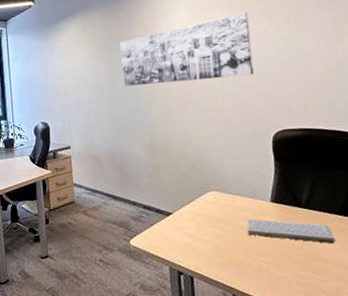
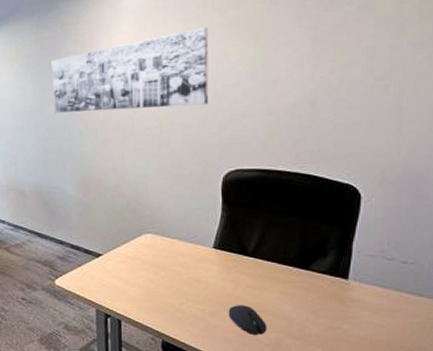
keyboard: present [247,219,335,244] -> none [184,265,280,296]
computer mouse: none [290,255,327,284] -> present [228,305,267,335]

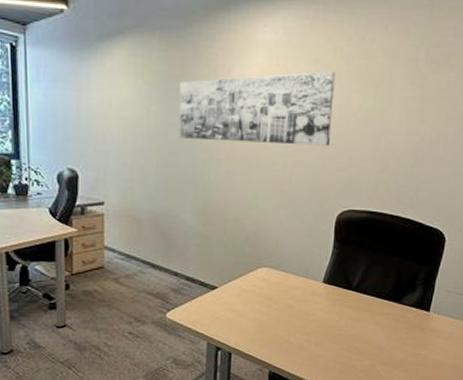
computer mouse: present [228,305,267,335] -> none [330,336,363,362]

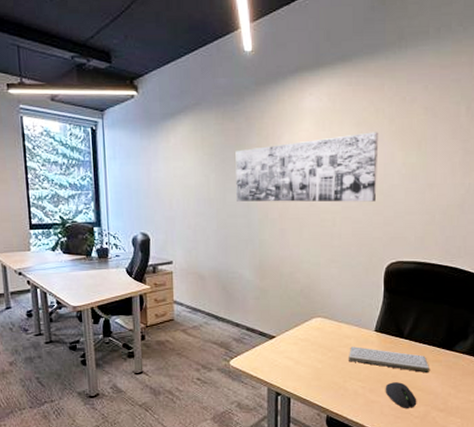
keyboard: none [295,298,376,327] -> present [349,346,429,374]
computer mouse: none [330,336,363,362] -> present [385,382,417,408]

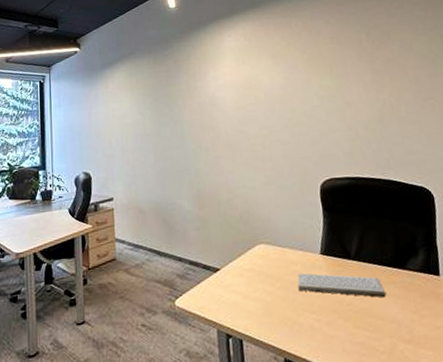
wall art: present [235,132,379,202] -> none [167,61,300,135]
computer mouse: present [385,382,417,408] -> none [342,311,380,343]

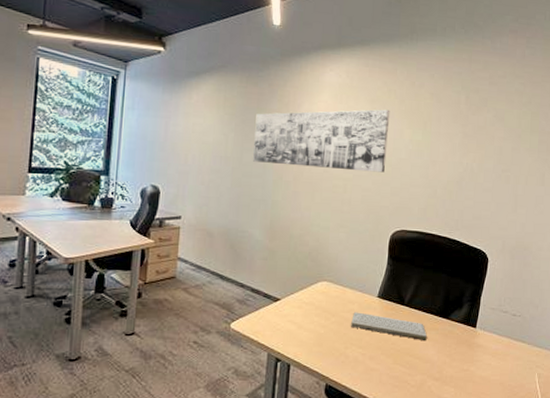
wall art: none [167,61,300,135] -> present [253,109,390,173]

